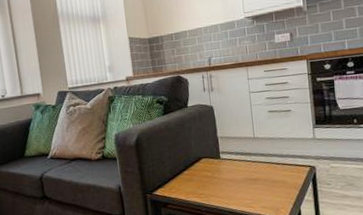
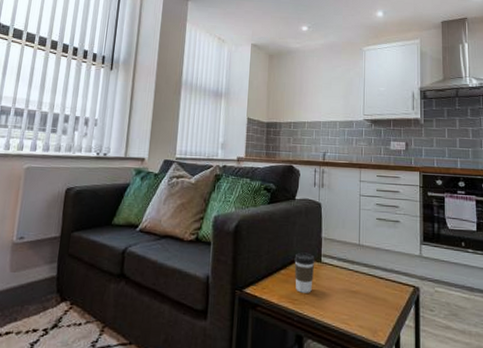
coffee cup: none [195,152,215,188] -> present [294,252,315,293]

